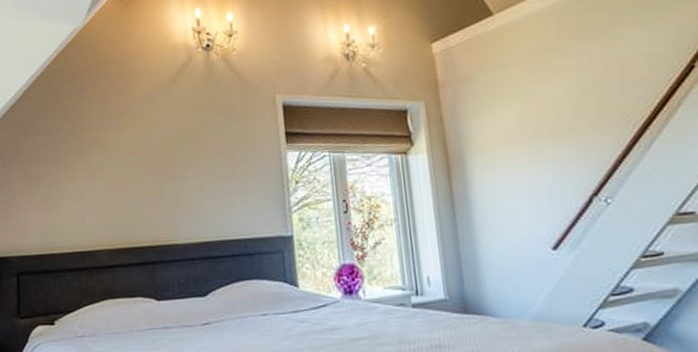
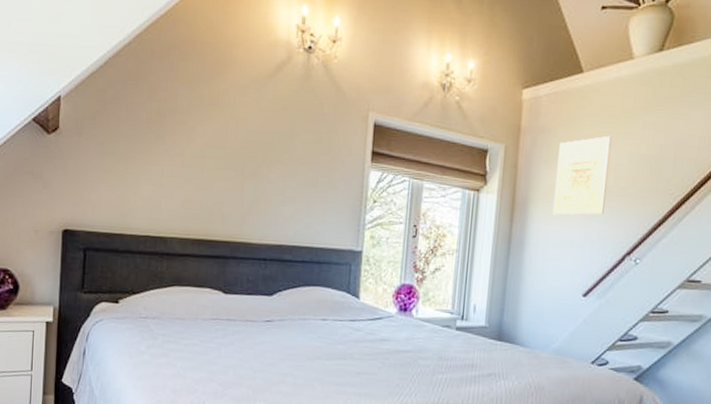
wall art: none [484,72,554,165] -> present [553,135,611,215]

